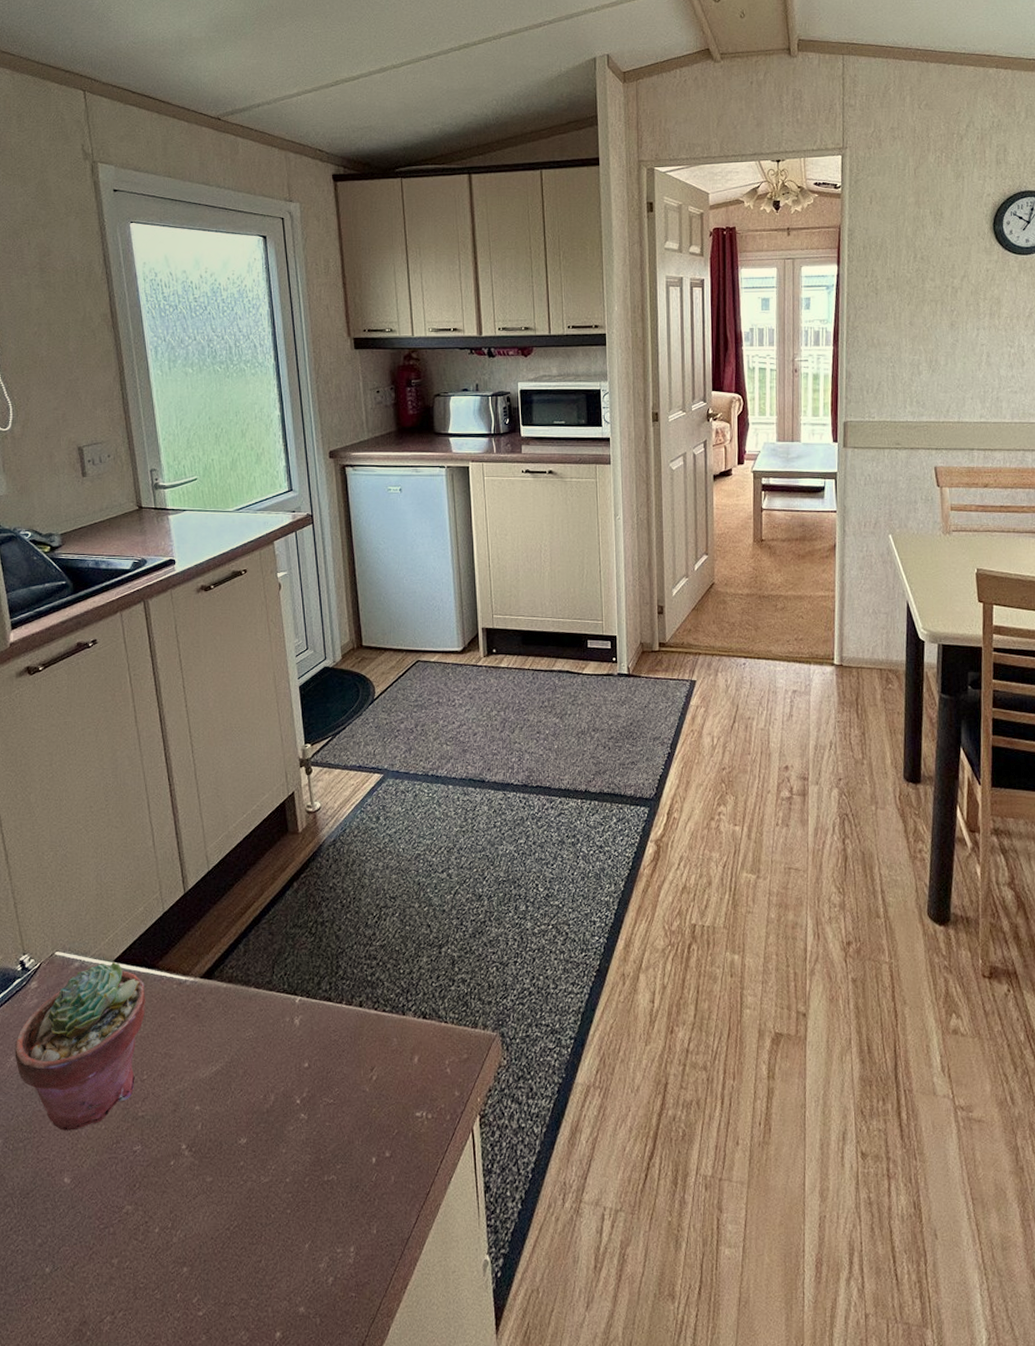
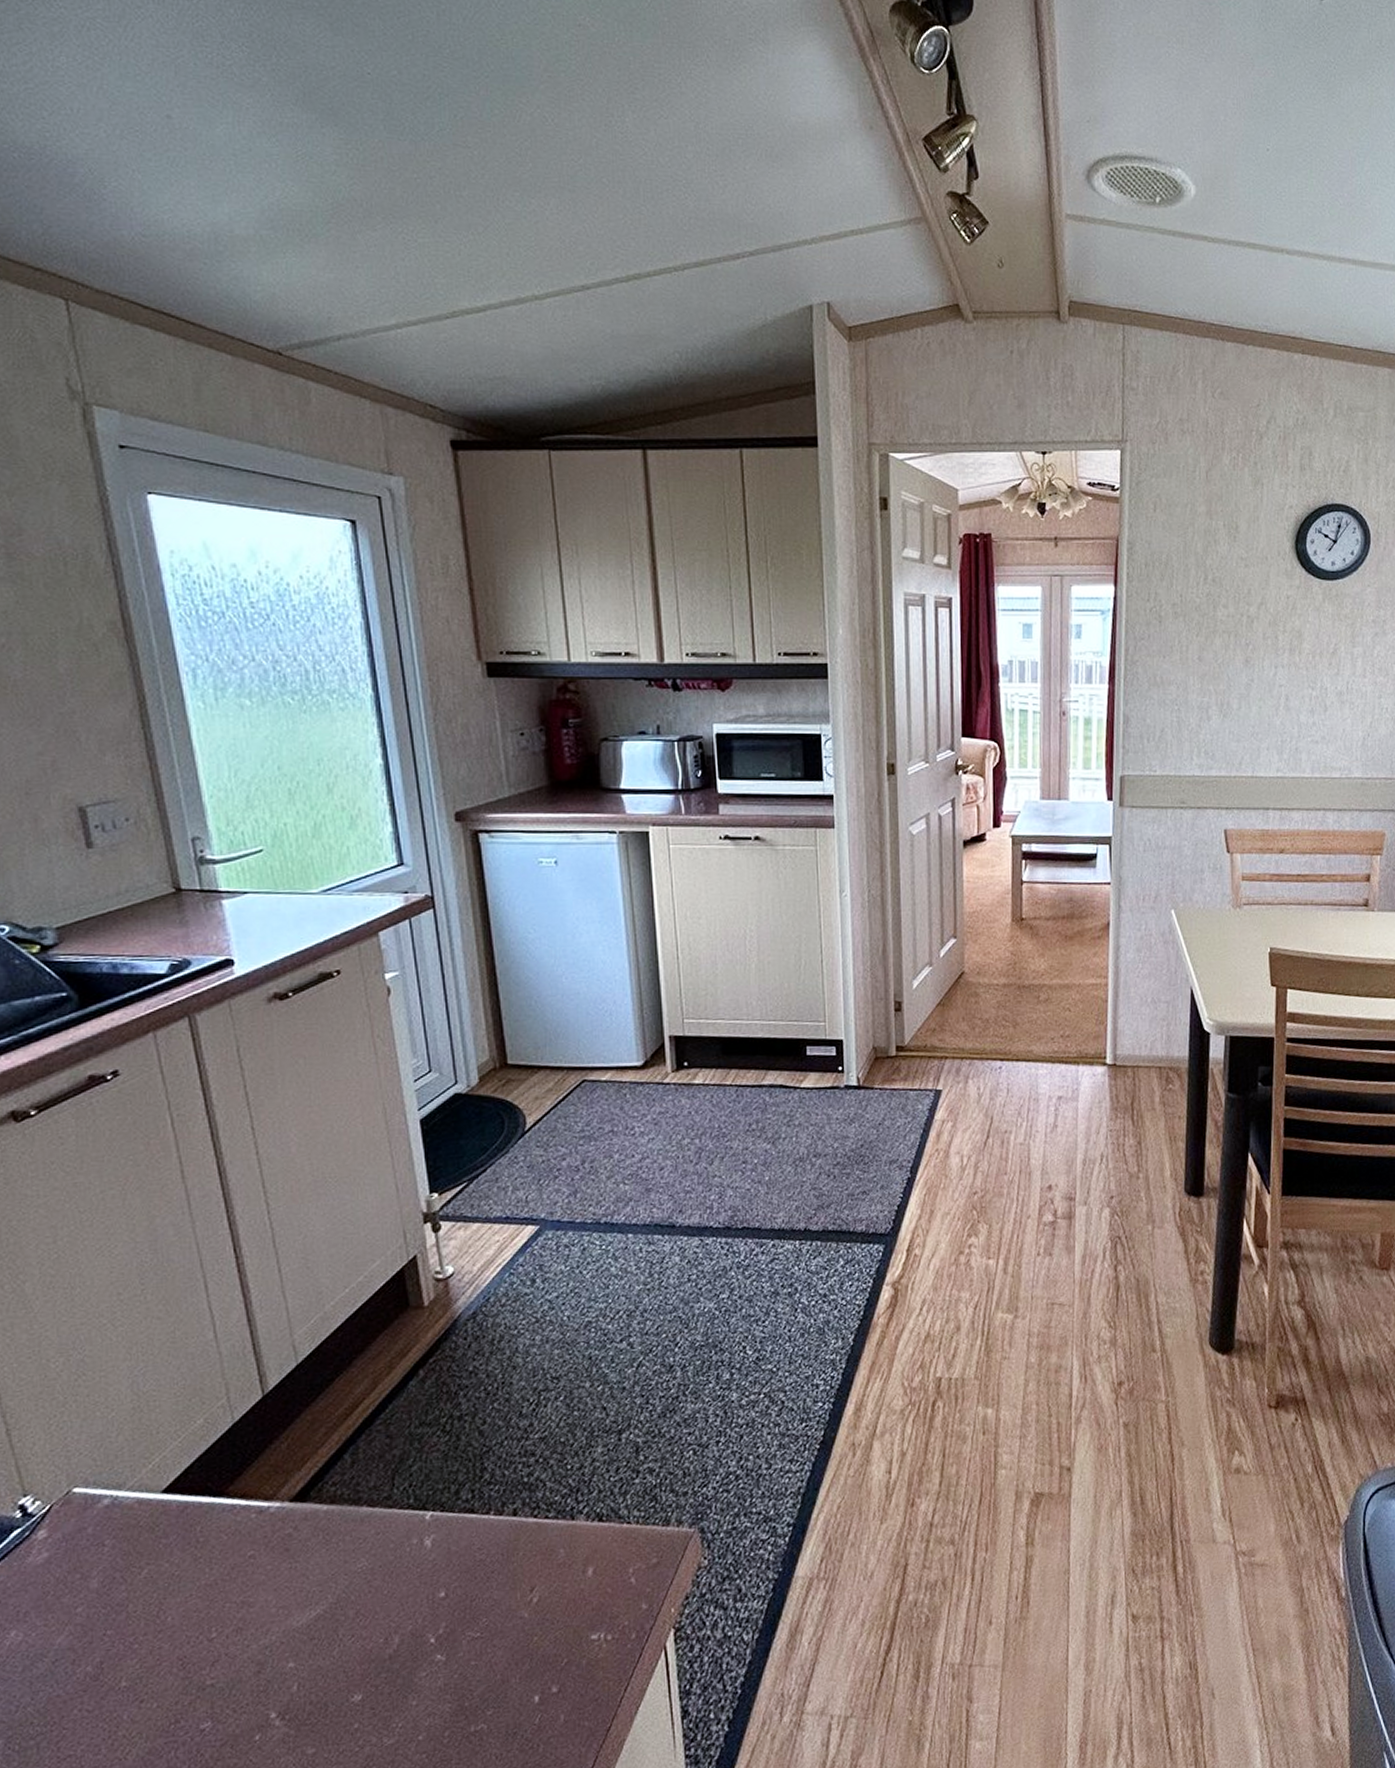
potted succulent: present [15,961,146,1131] -> none [16,1492,212,1717]

